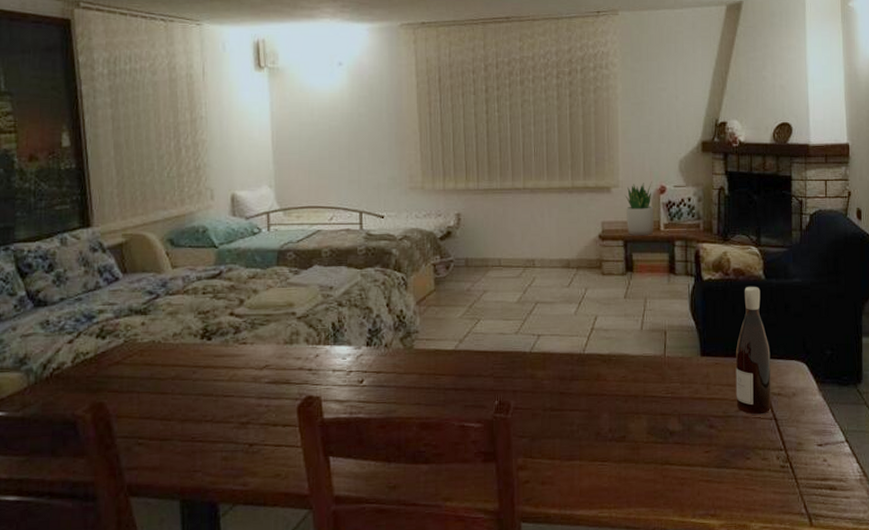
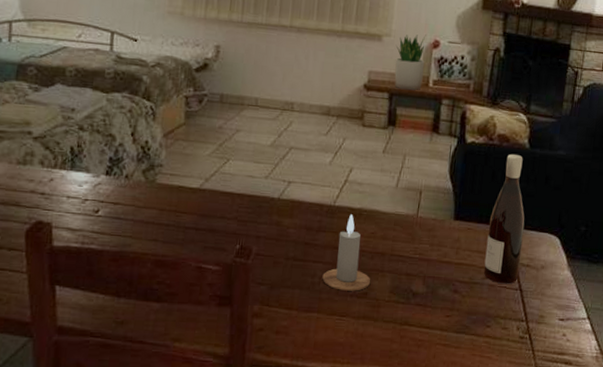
candle: none [580,360,628,436] -> present [322,214,371,291]

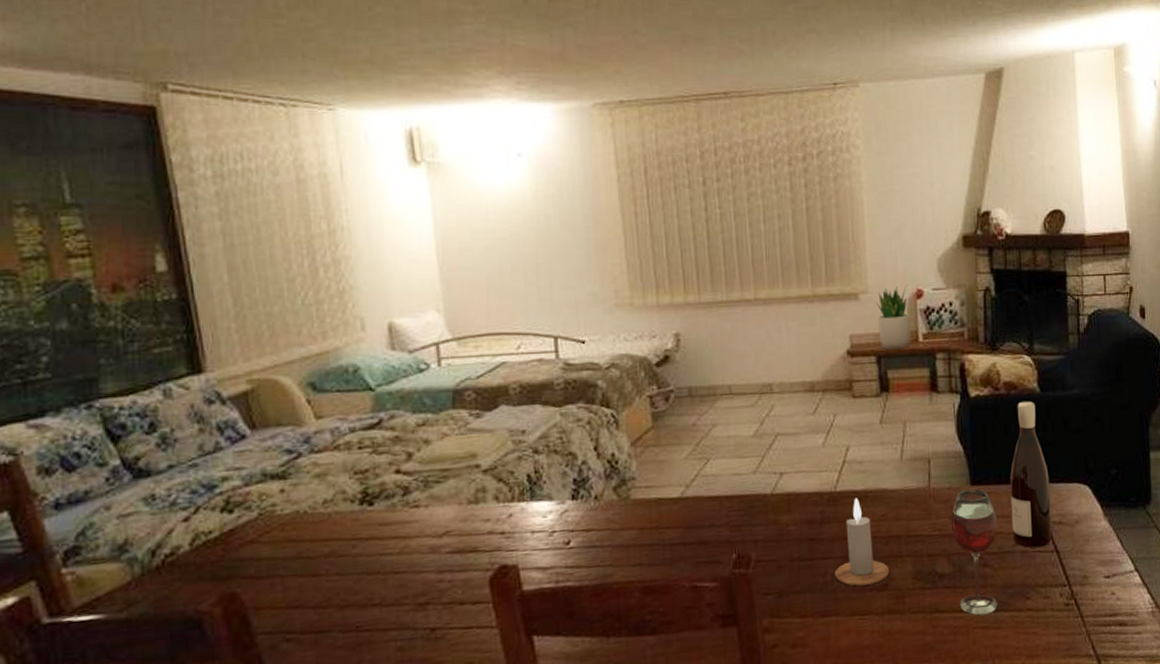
wineglass: none [427,223,473,334] -> present [951,489,997,615]

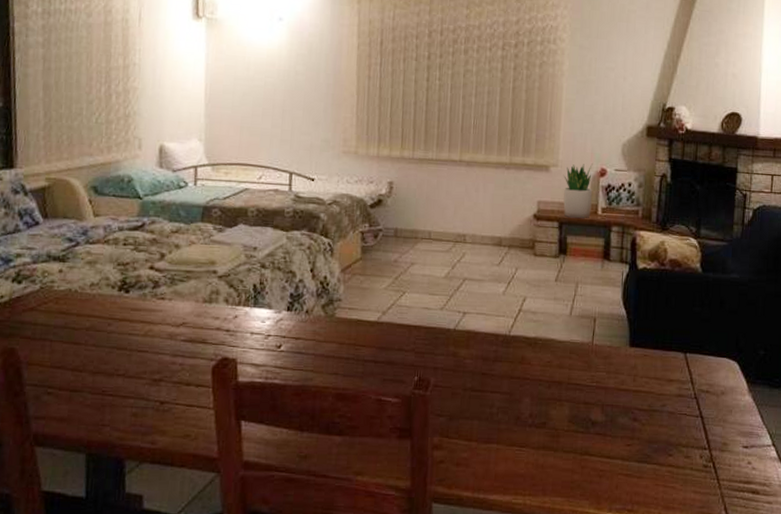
candle: present [834,498,890,586] -> none [500,343,549,421]
wineglass: present [951,489,997,615] -> none [608,349,650,464]
bottle: present [1010,401,1052,548] -> none [662,278,702,411]

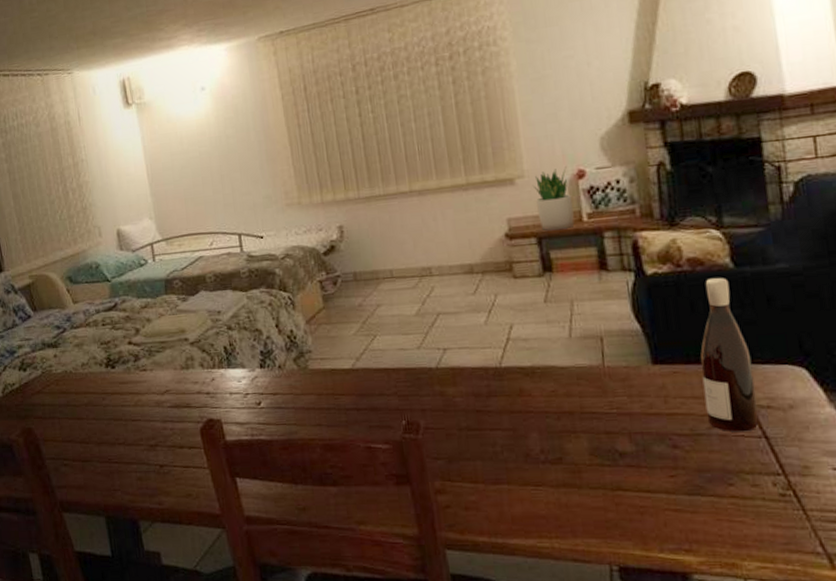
bottle: none [662,278,702,411] -> present [700,277,758,432]

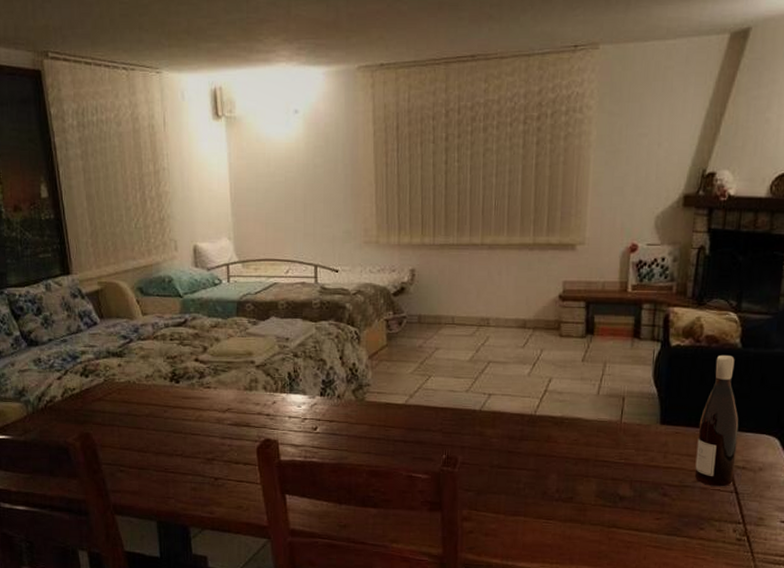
planter: present [533,166,575,230] -> none [590,239,623,296]

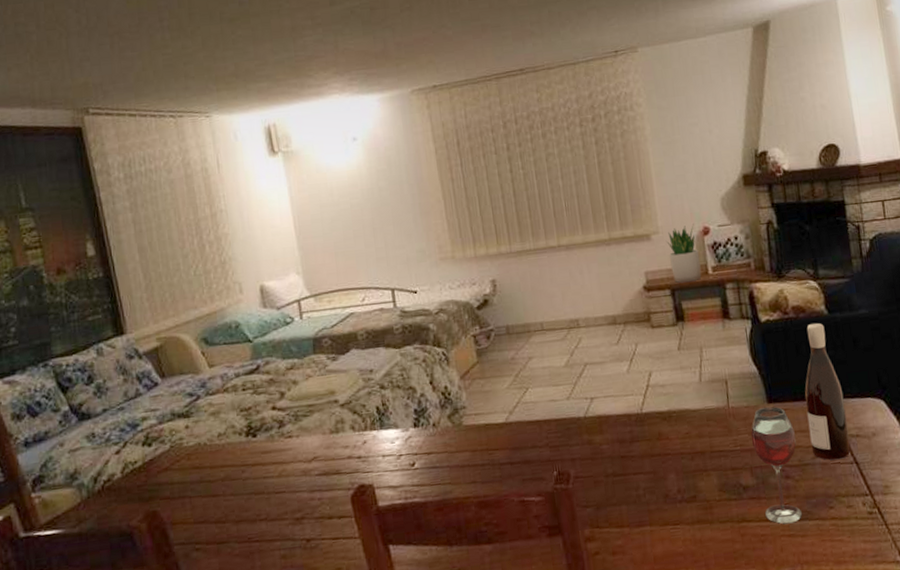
planter: none [590,239,623,296] -> present [667,223,702,283]
wineglass: none [636,427,682,536] -> present [751,406,802,524]

